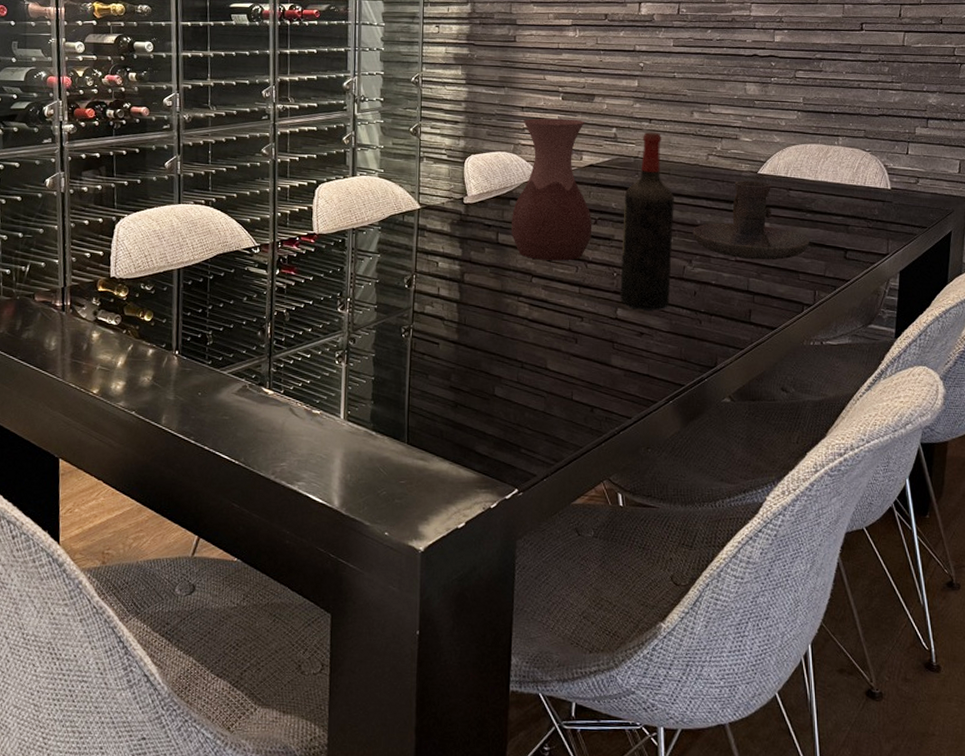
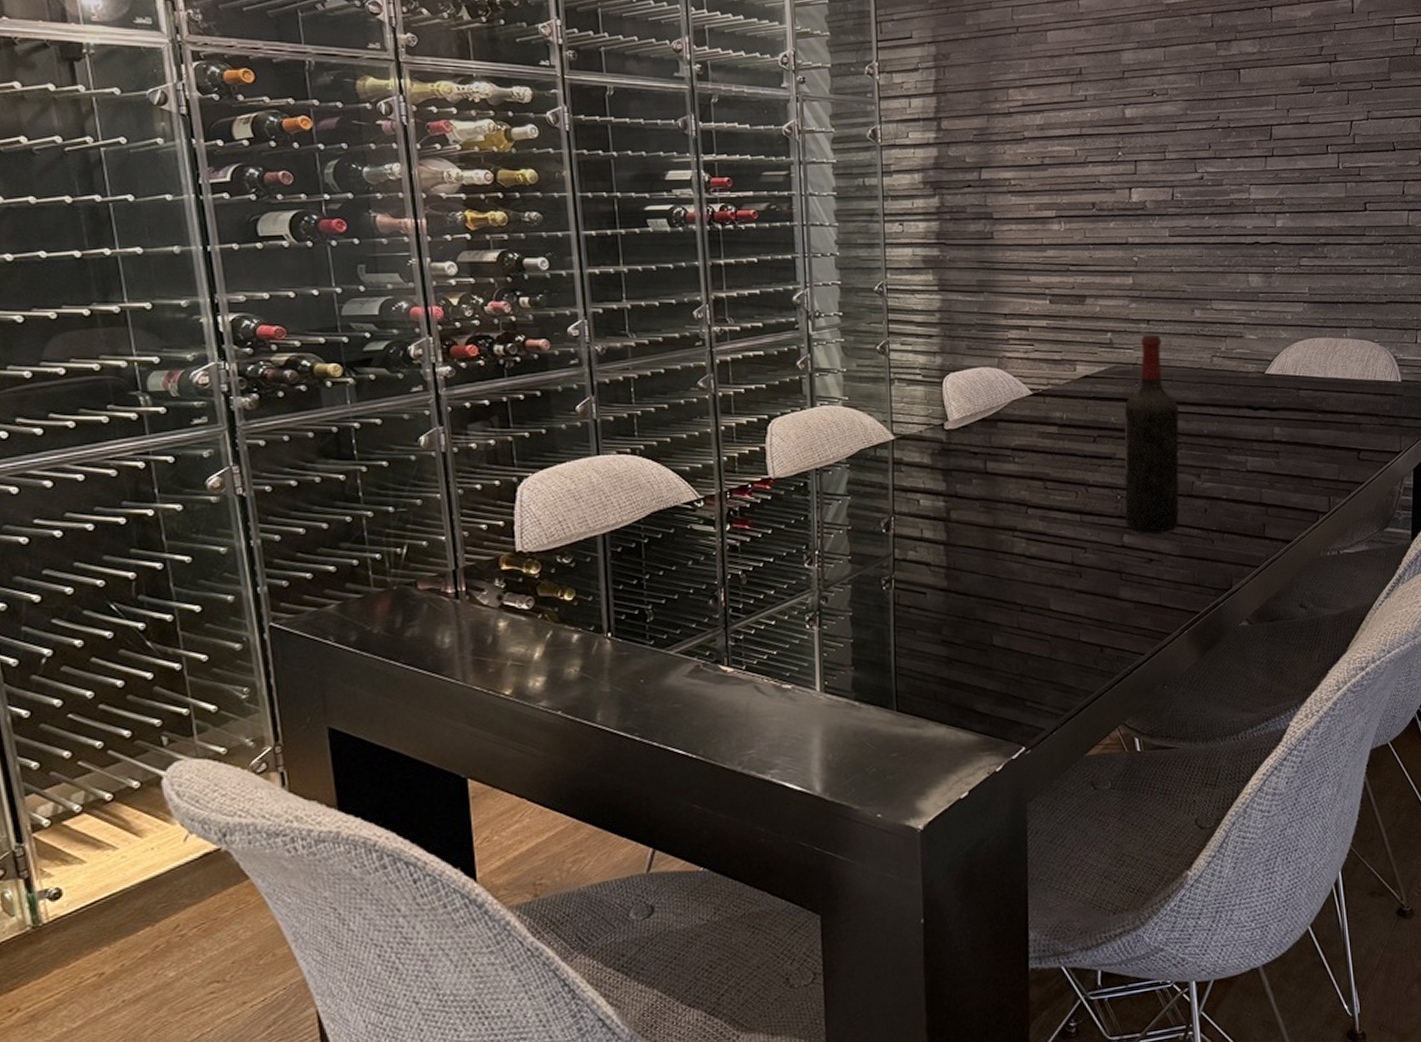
vase: present [511,118,592,261] -> none [1000,325,1091,488]
candle holder: present [693,180,809,260] -> none [1200,382,1322,469]

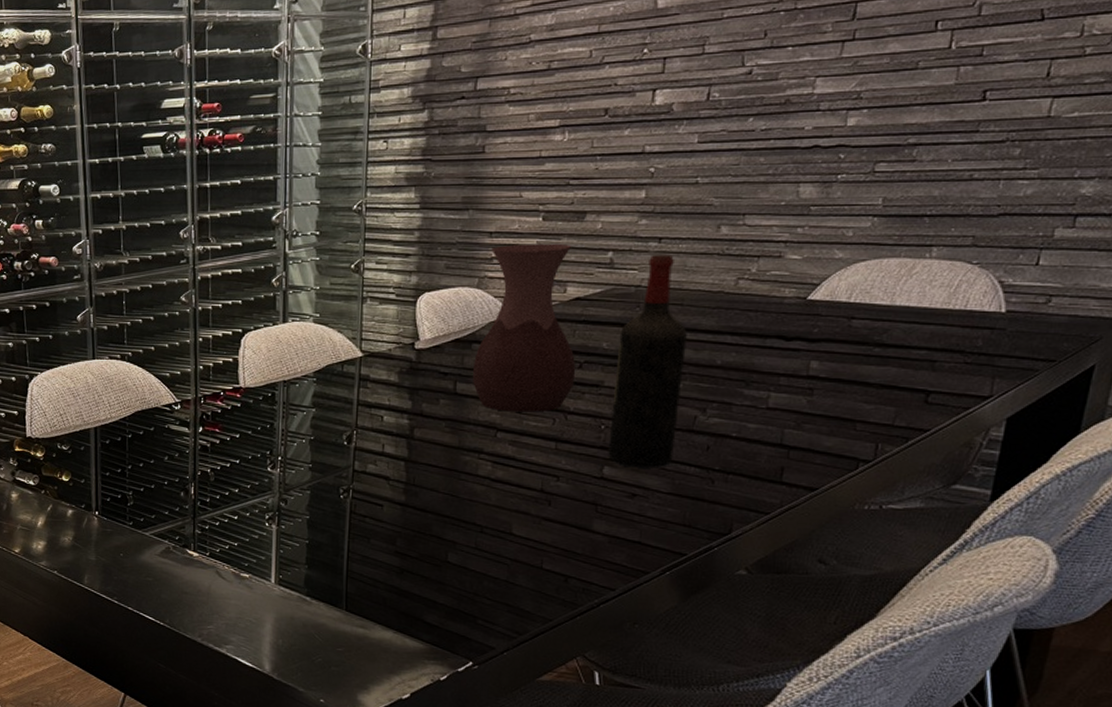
vase: none [1000,325,1091,488] -> present [473,243,576,412]

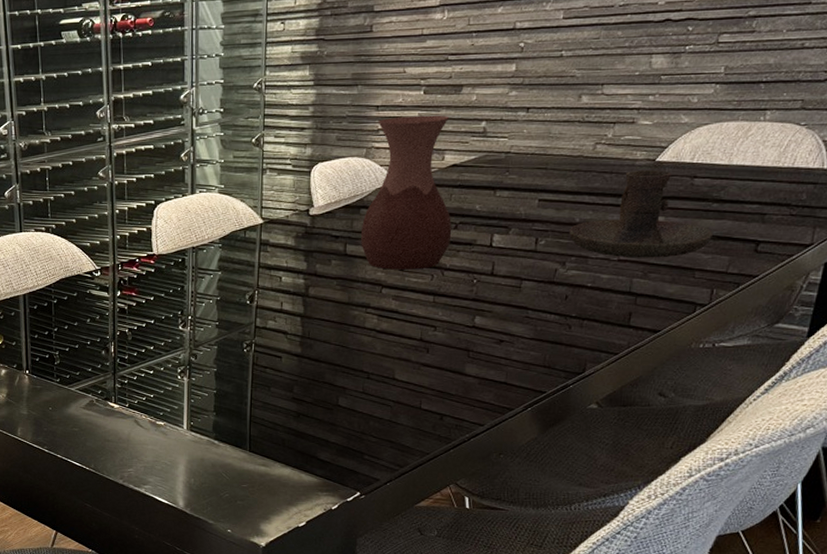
wine bottle: present [608,254,687,468] -> none [479,122,550,317]
candle holder: none [710,309,875,407] -> present [569,170,713,258]

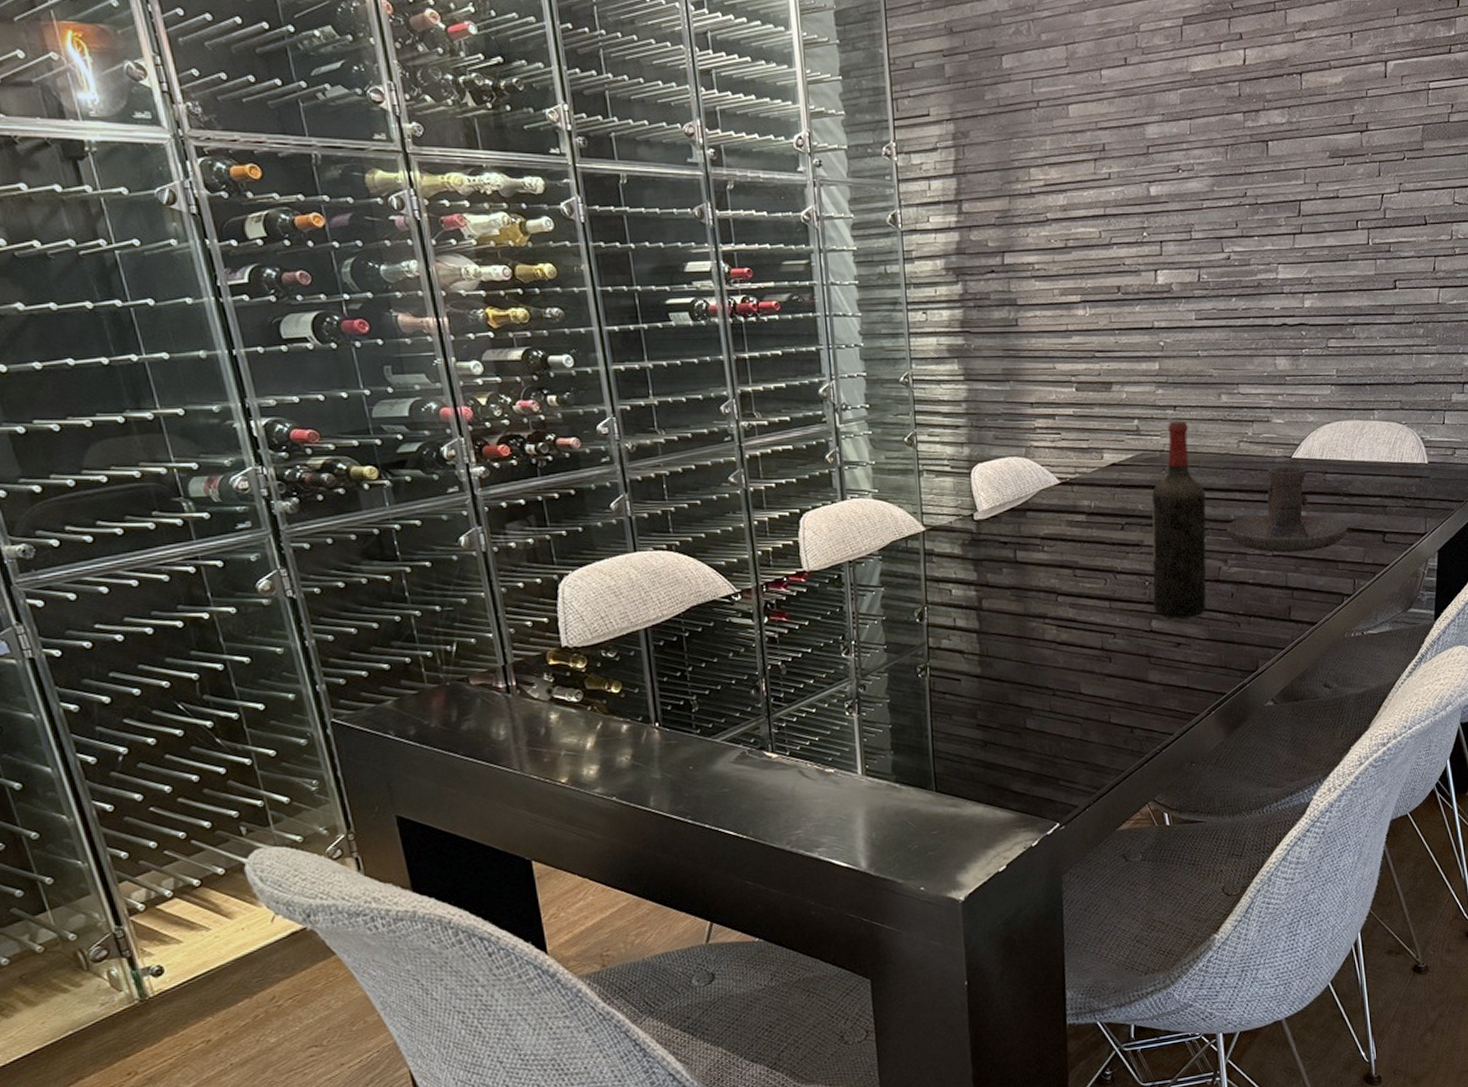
vase: present [361,115,452,270] -> none [1029,412,1119,576]
wine bottle: none [479,122,550,317] -> present [1151,420,1206,619]

